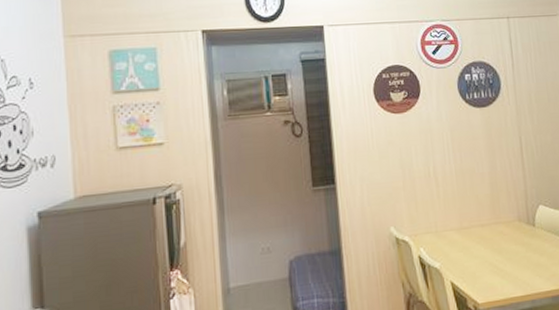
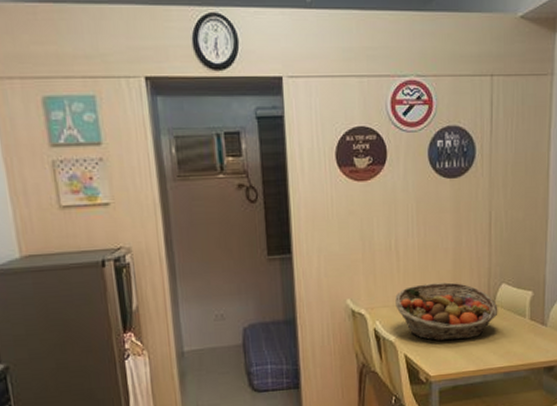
fruit basket: none [437,205,539,266] -> present [395,282,498,341]

